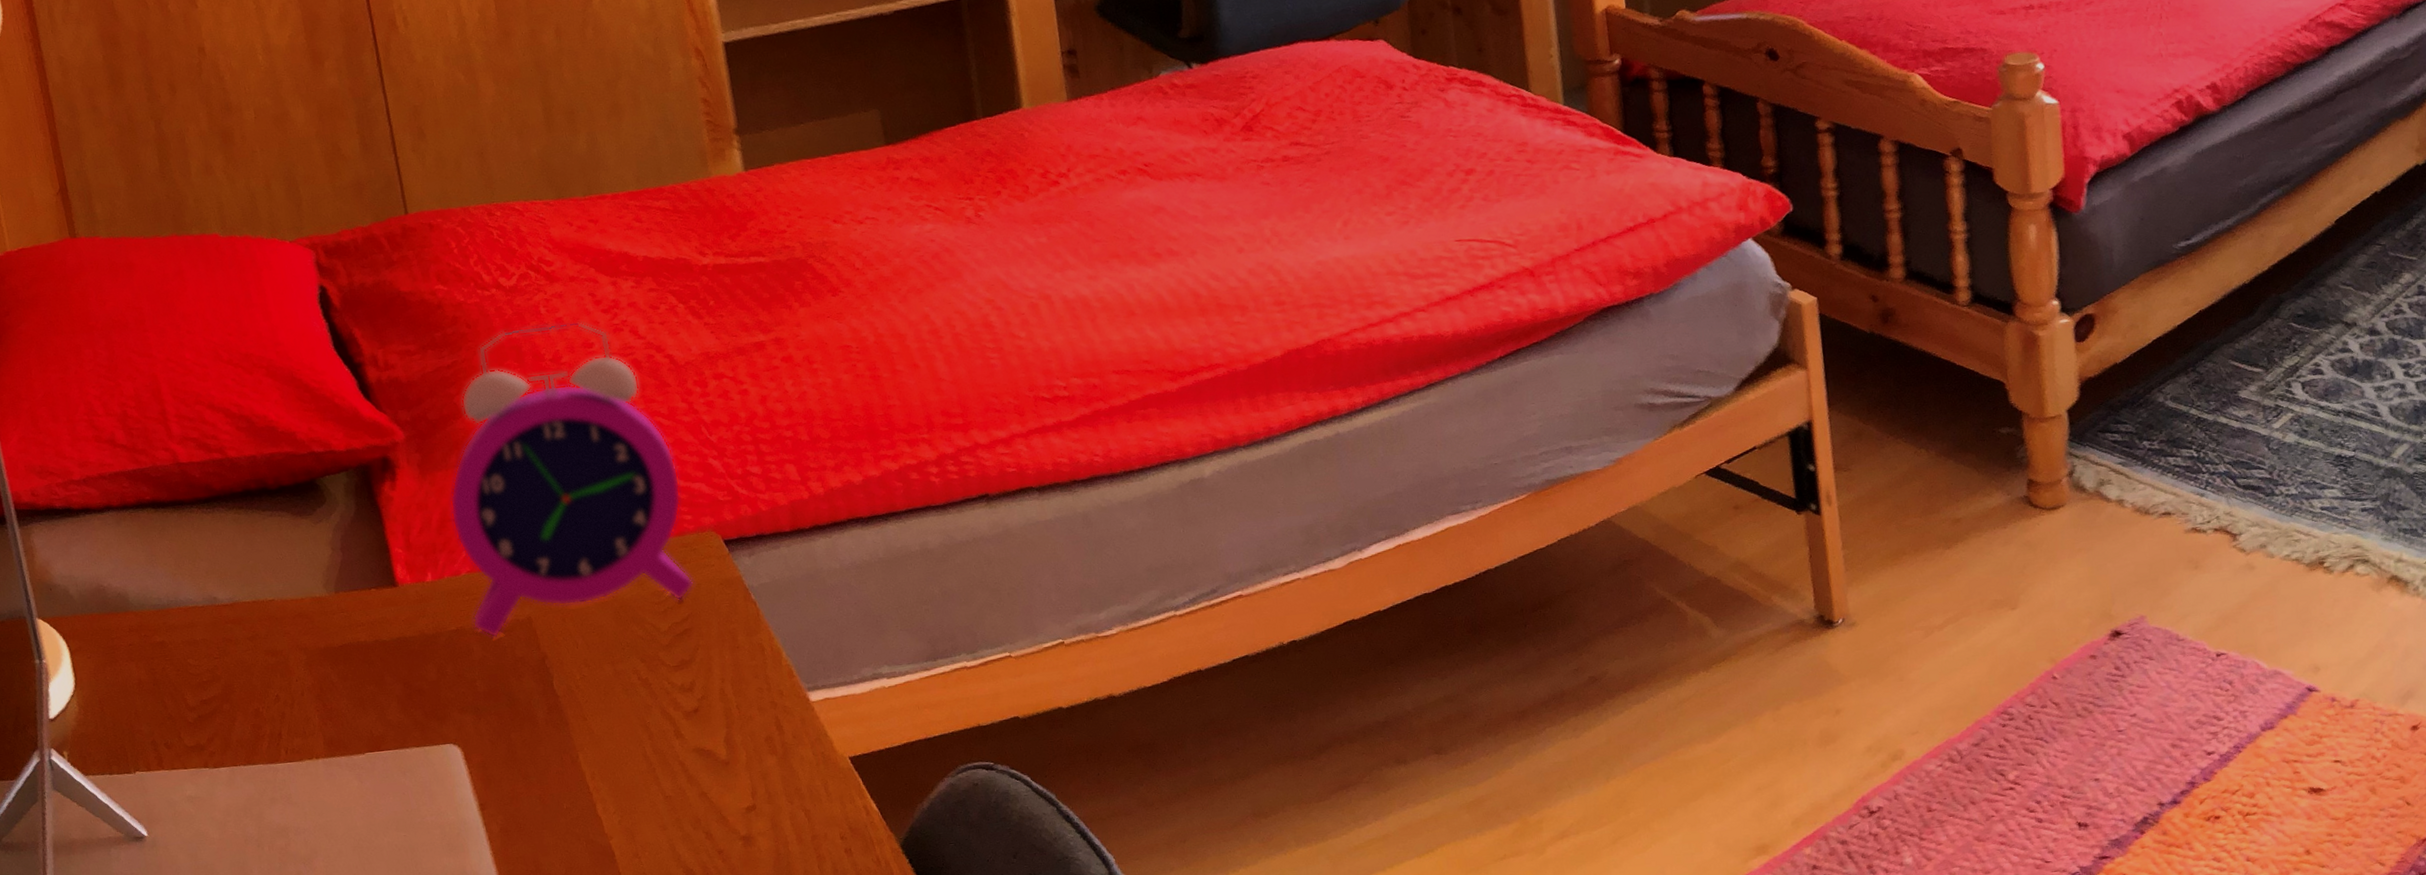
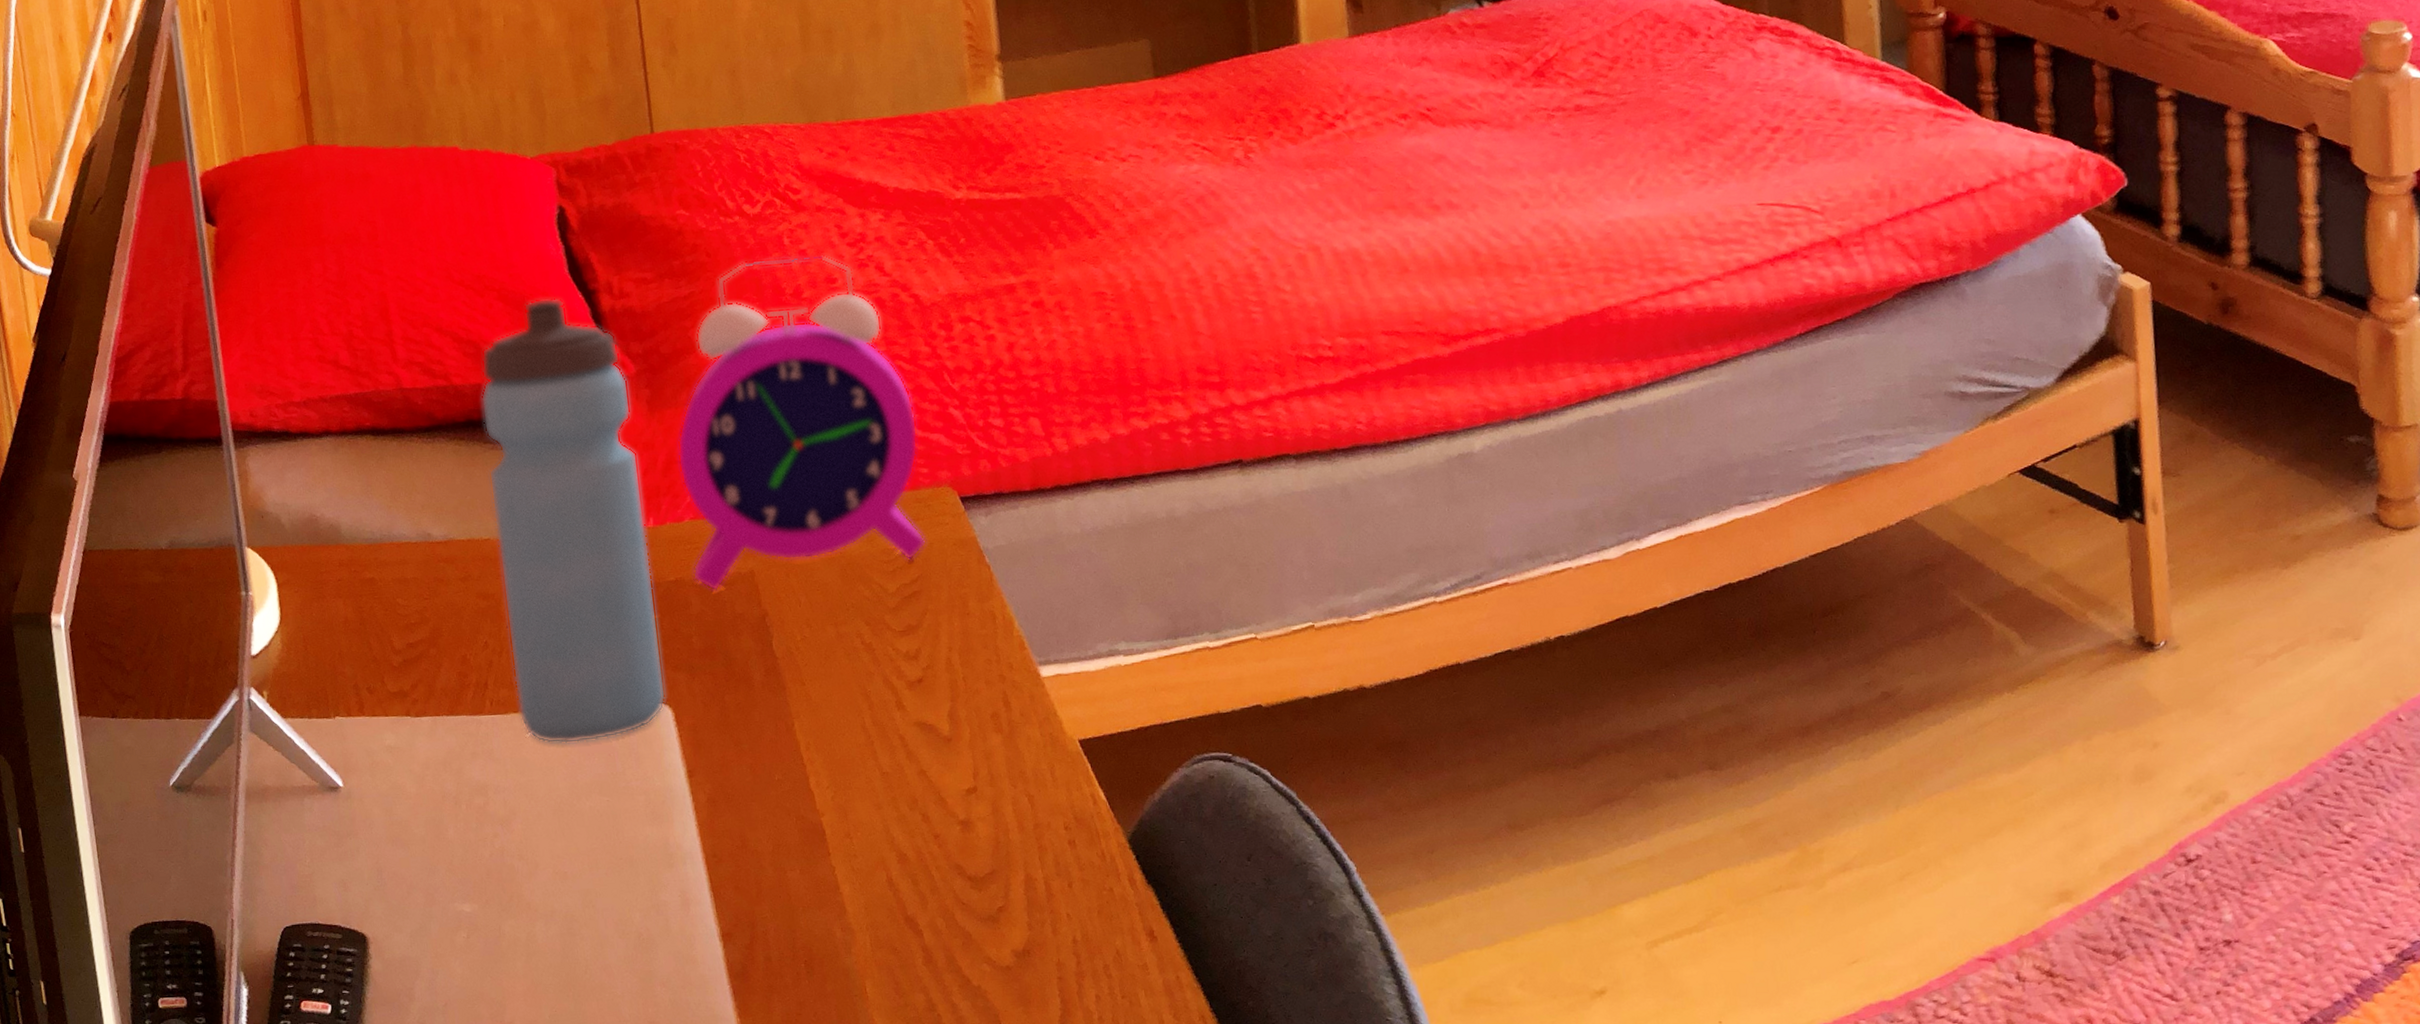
water bottle: none [254,372,455,787] -> present [481,297,667,744]

